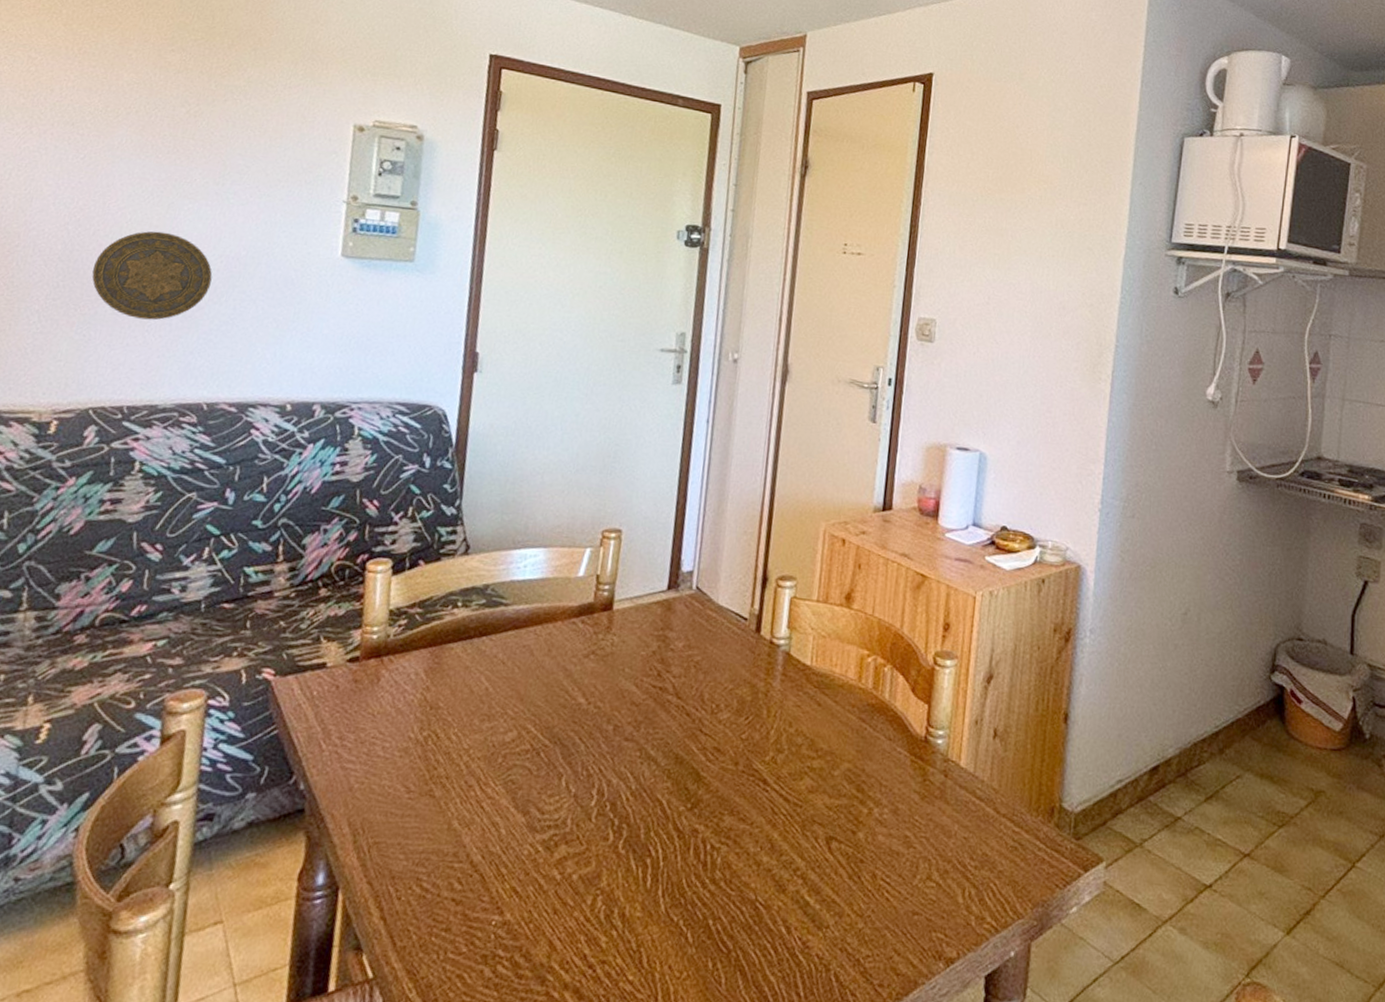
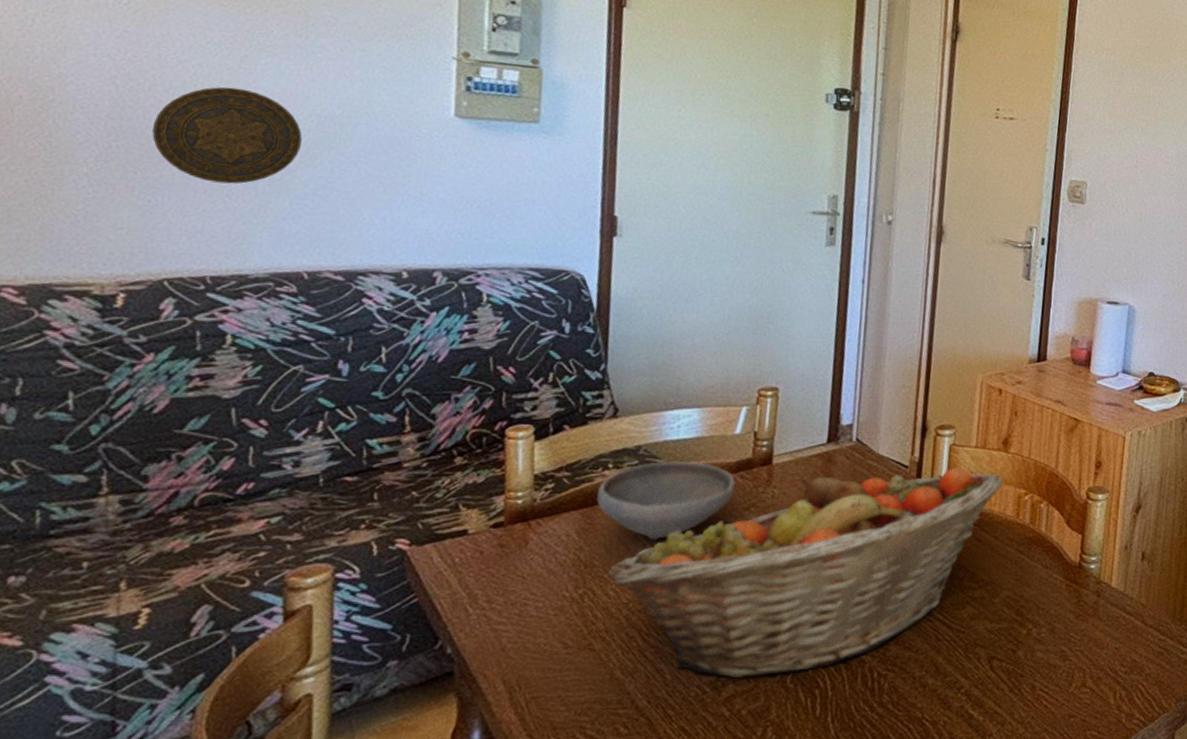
bowl: none [445,602,577,685] -> present [596,461,736,541]
fruit basket: none [450,622,846,839] -> present [607,467,1004,677]

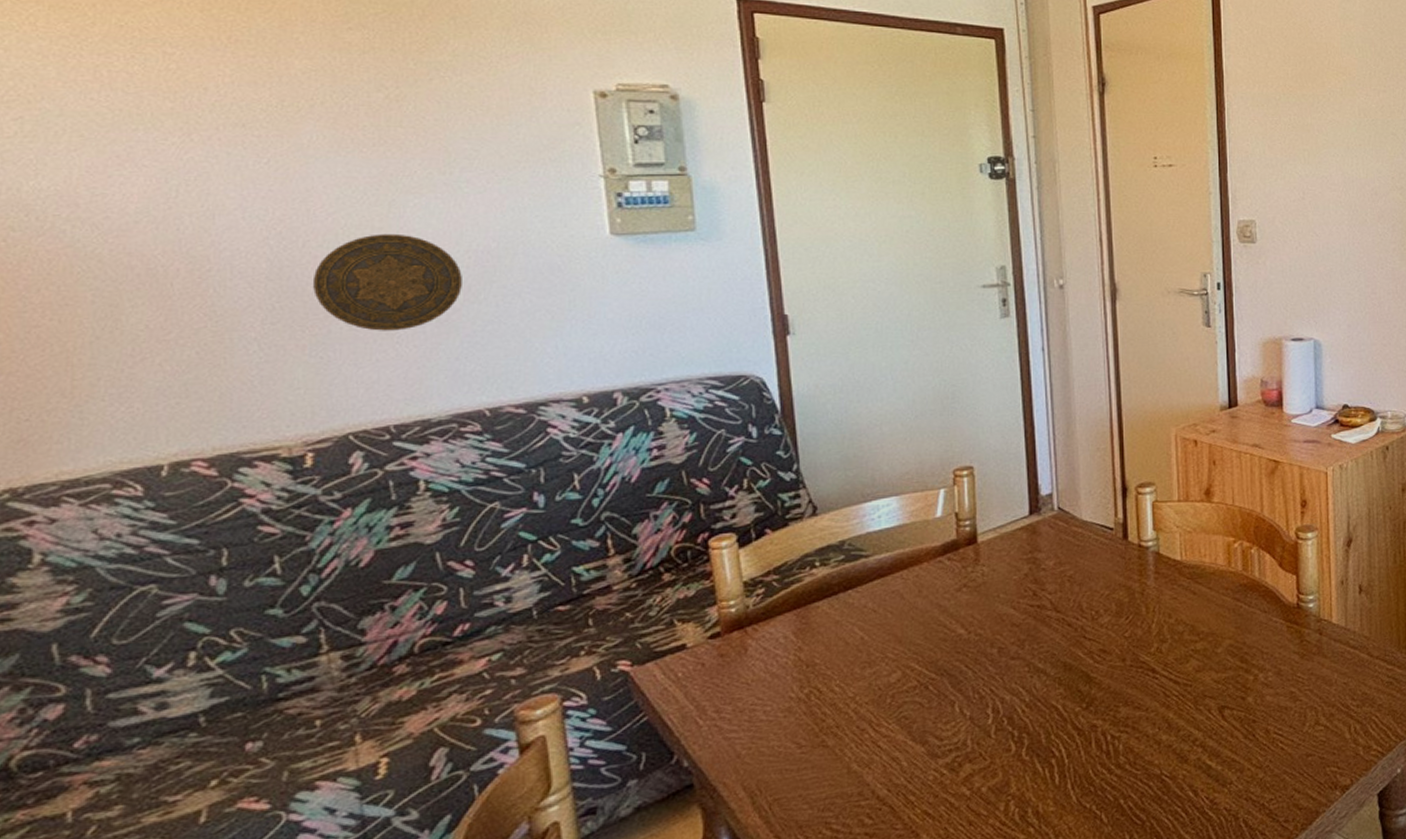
bowl: present [596,461,736,541] -> none [809,549,945,633]
fruit basket: present [607,467,1004,677] -> none [830,523,1211,758]

